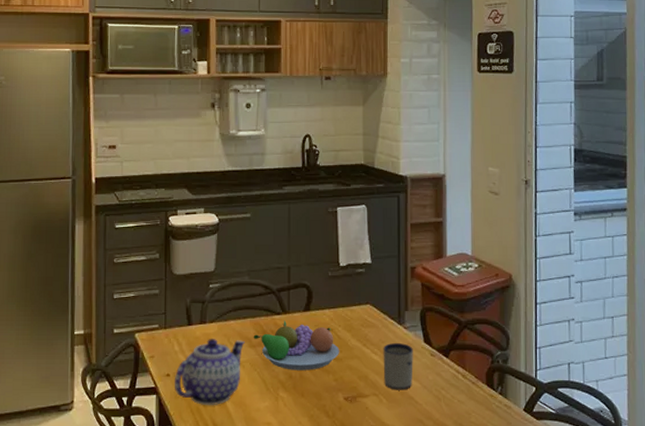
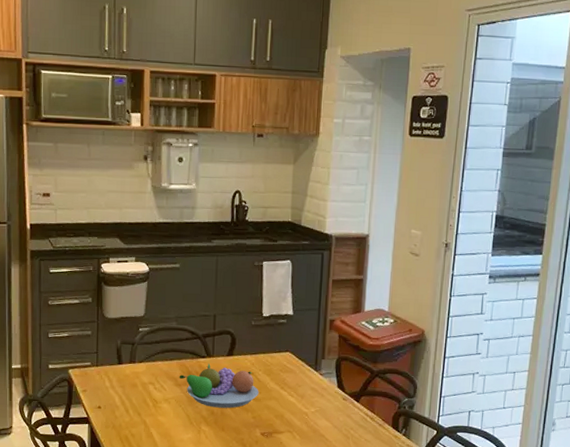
teapot: present [174,339,245,405] -> none [104,377,171,435]
mug: present [383,343,413,390] -> none [298,387,327,429]

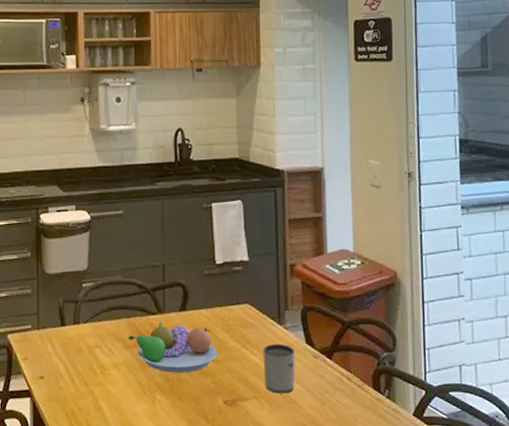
mug: none [298,387,327,429] -> present [263,344,295,394]

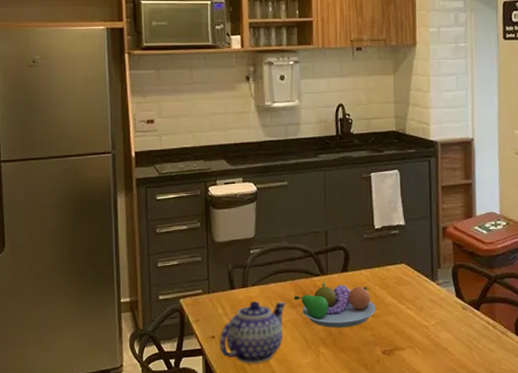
teapot: none [48,340,120,409] -> present [219,301,286,364]
mug: present [263,344,295,394] -> none [417,299,447,342]

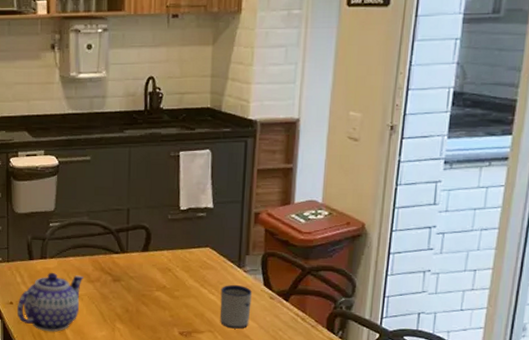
fruit bowl: present [293,281,377,328] -> none [91,259,177,306]
mug: none [417,299,447,342] -> present [220,285,252,329]

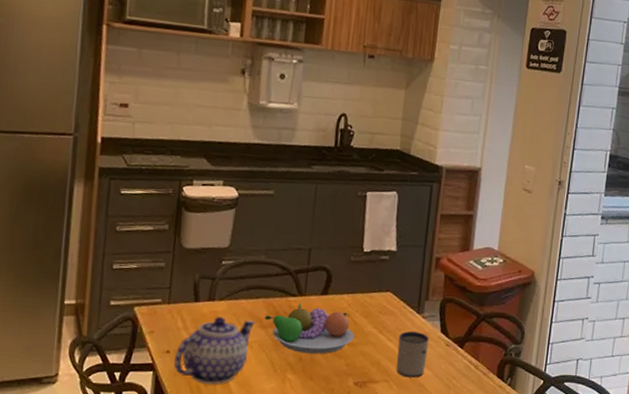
fruit bowl: none [91,259,177,306] -> present [264,302,355,354]

